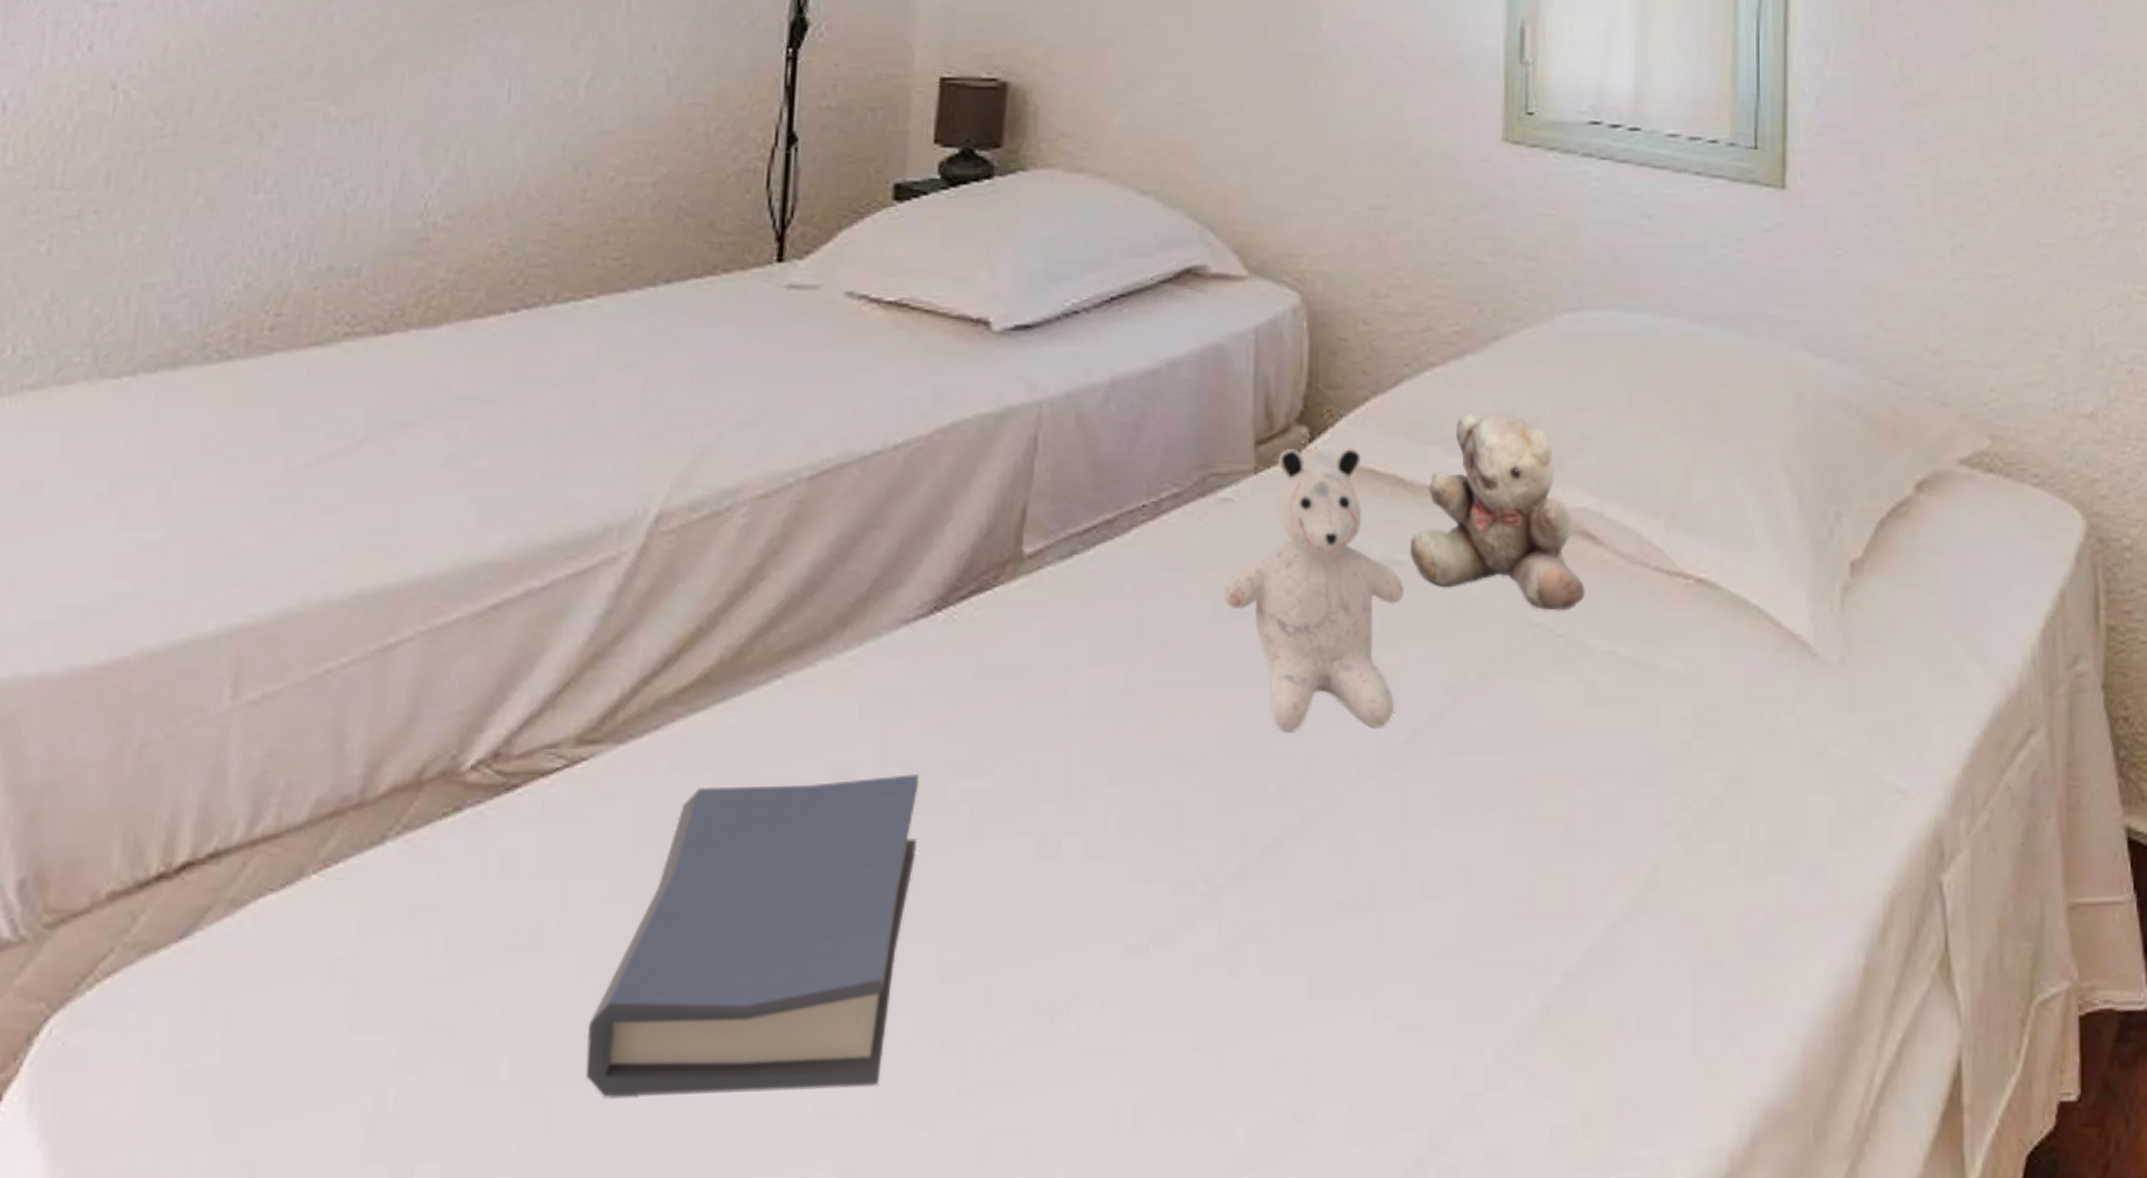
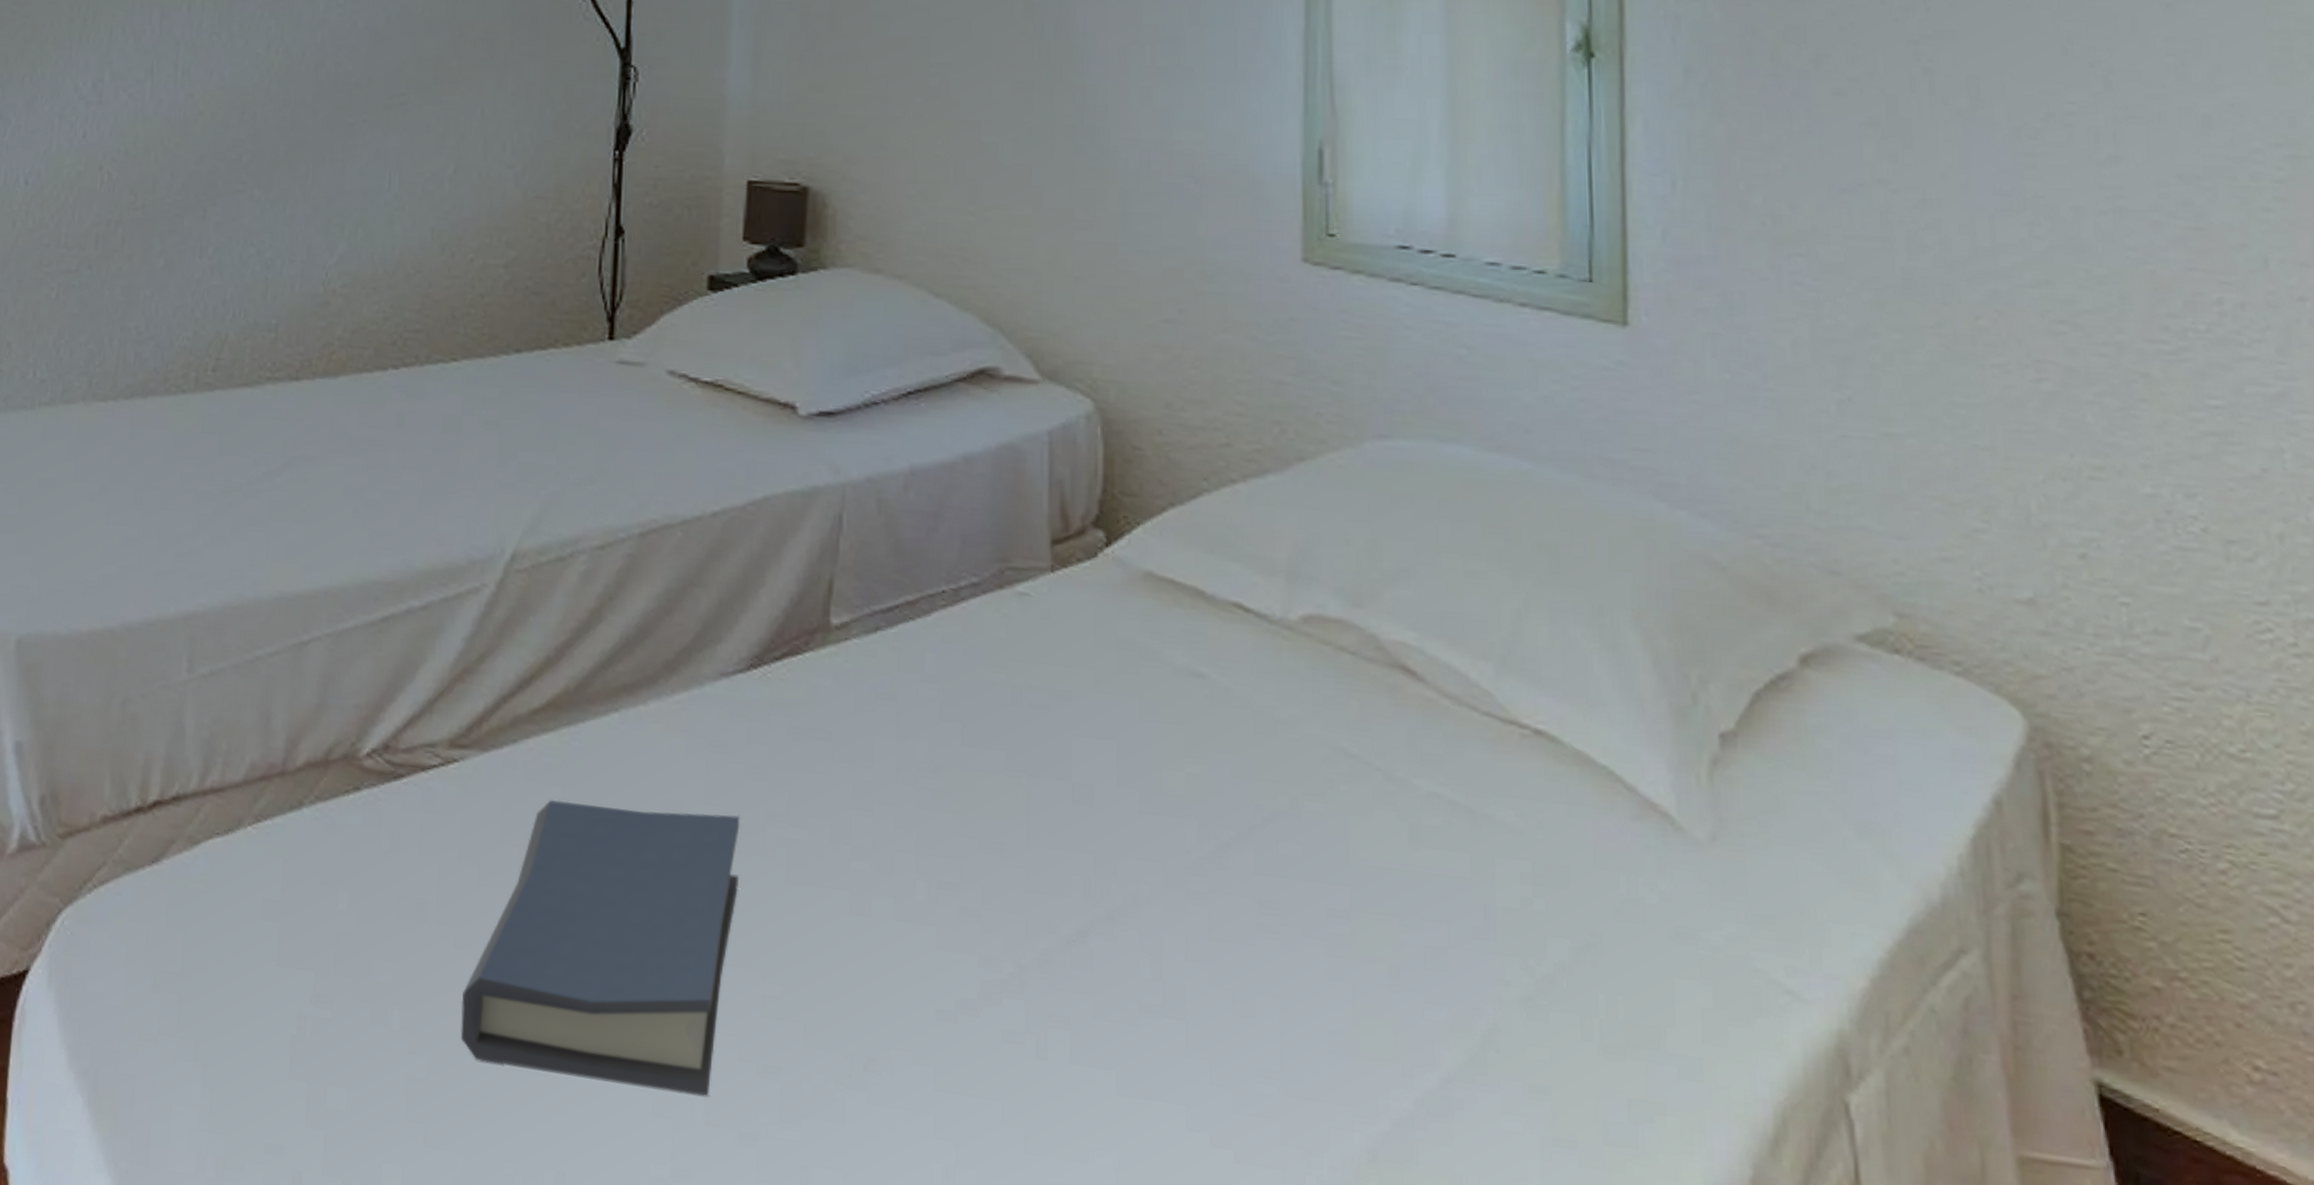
stuffed animal: present [1223,446,1405,731] -> none [1022,550,1209,837]
teddy bear: present [1410,414,1585,611] -> none [1213,533,1405,746]

